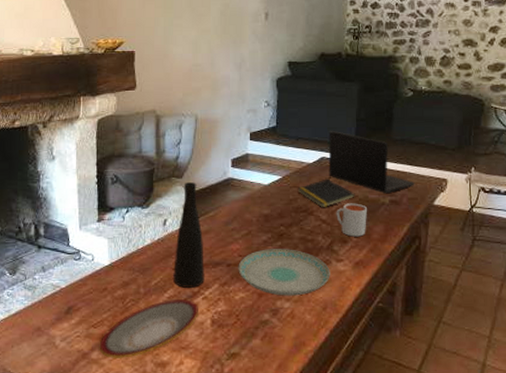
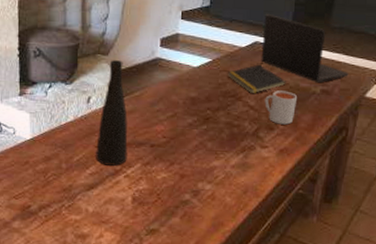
plate: present [100,299,198,358] -> none [22,176,120,229]
plate: present [238,249,330,296] -> none [161,132,254,179]

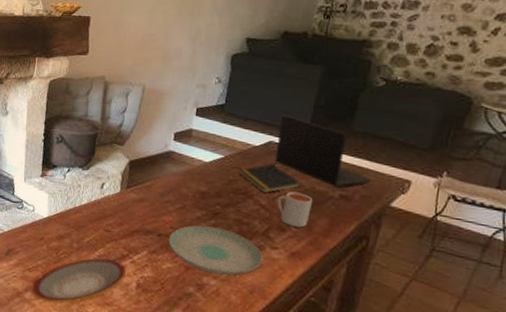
plate: none [22,176,120,229] -> present [33,257,126,304]
vase: present [96,60,128,166] -> none [105,150,138,251]
plate: none [161,132,254,179] -> present [168,225,263,276]

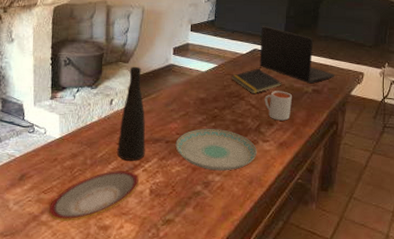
vase: none [105,150,138,251] -> present [117,67,146,161]

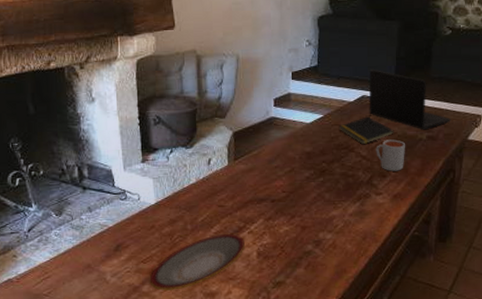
vase: present [117,67,146,161] -> none [219,122,250,223]
plate: present [175,129,257,171] -> none [282,184,370,228]

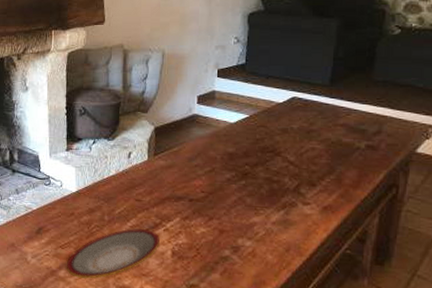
notepad: present [338,116,394,145] -> none [265,119,327,150]
laptop: present [369,69,451,130] -> none [299,69,396,138]
mug: present [376,139,405,171] -> none [305,146,339,181]

